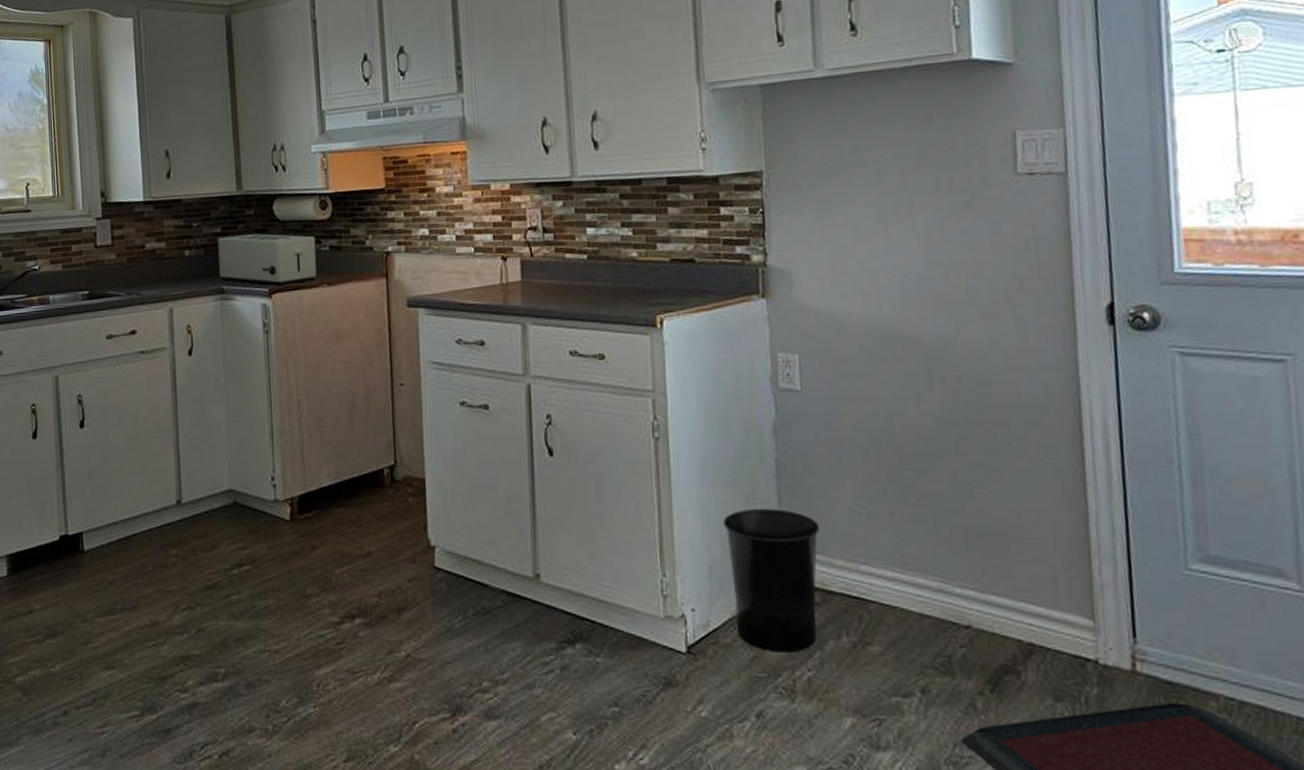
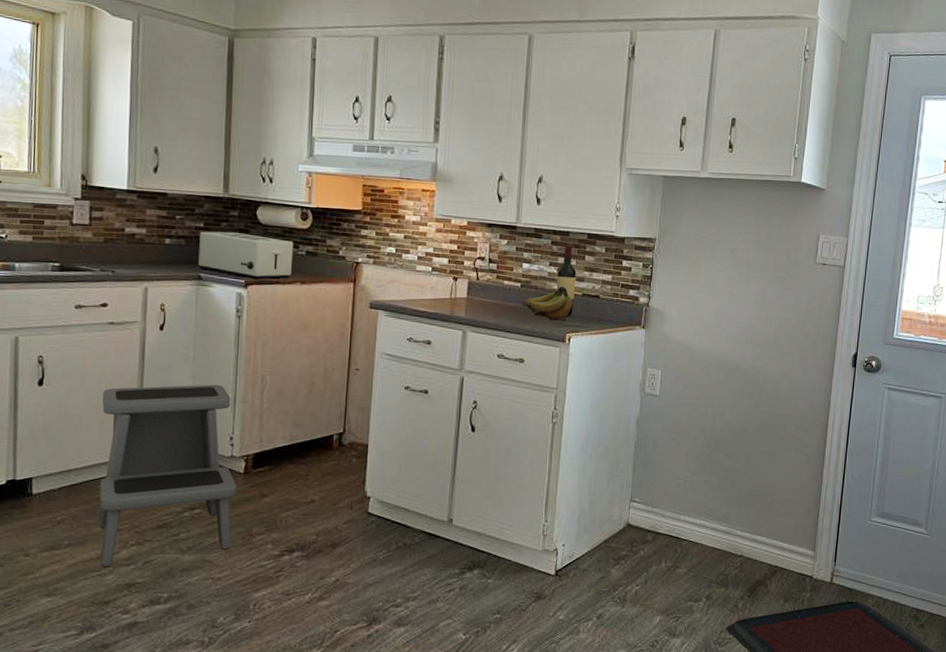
step stool: none [140,414,286,636] -> present [98,384,237,568]
fruit: none [592,252,661,299] -> present [522,286,574,321]
wine bottle: none [632,196,662,290] -> present [556,244,577,315]
waste bin: present [723,508,820,653] -> none [592,475,658,574]

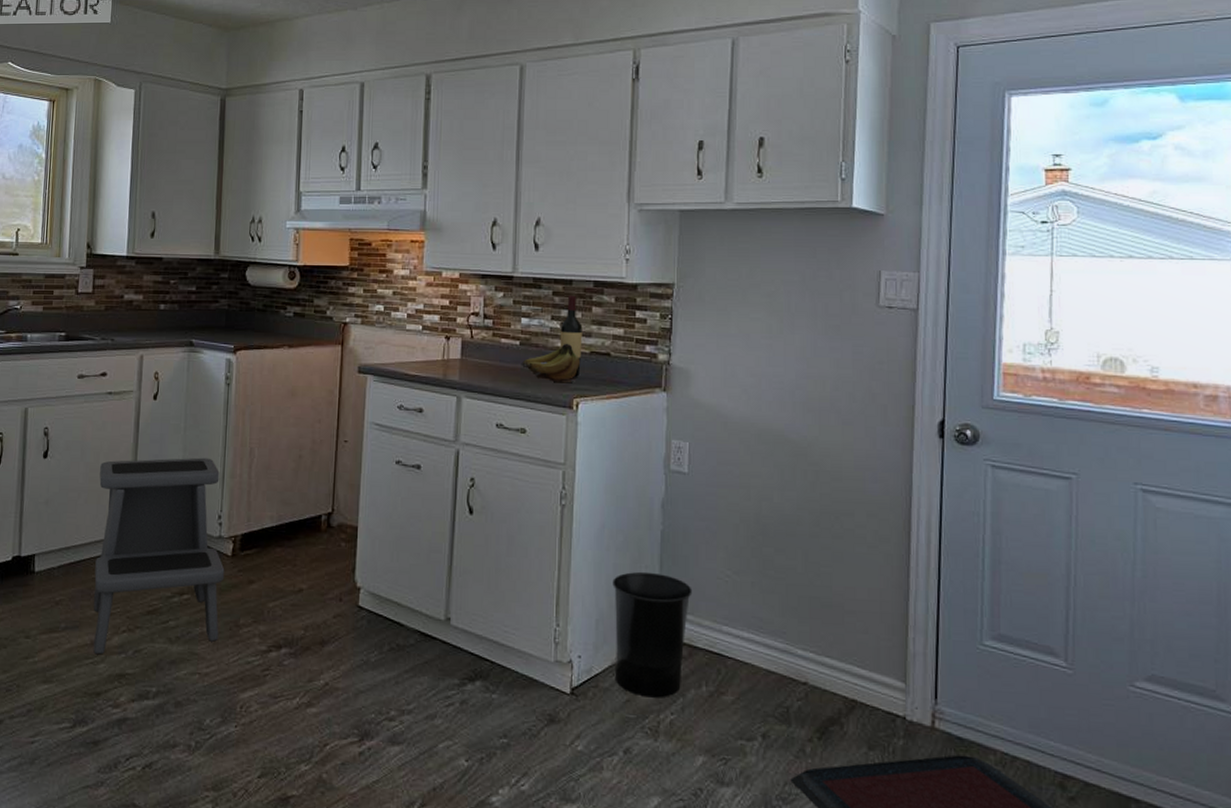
toaster: present [198,231,294,280] -> none [190,295,282,345]
waste bin: none [592,475,658,574] -> present [612,571,693,698]

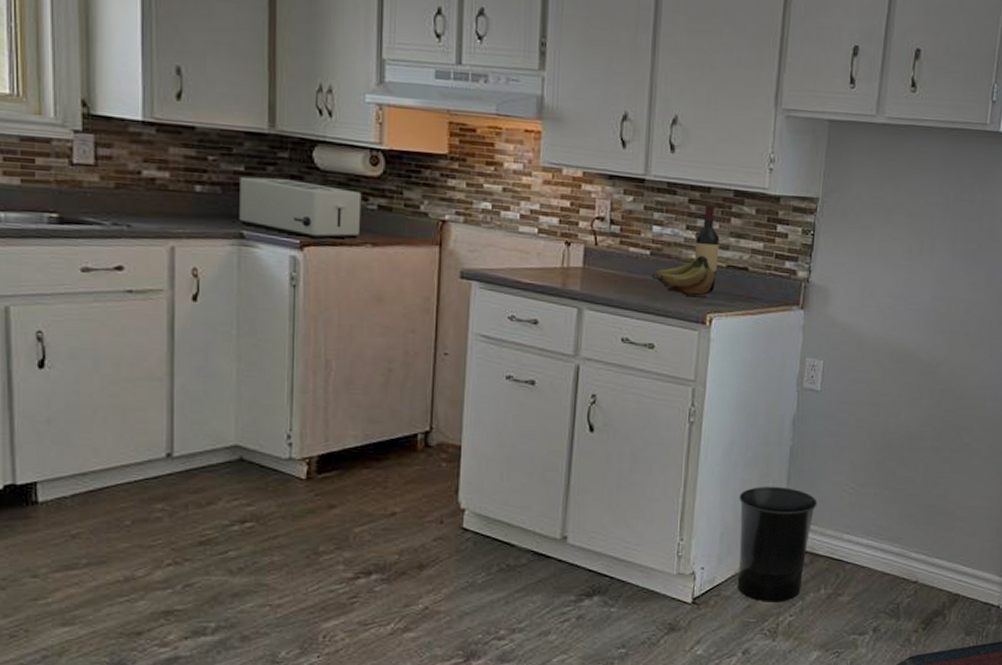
step stool: present [93,457,225,655] -> none [122,369,298,592]
toaster: none [190,295,282,345] -> present [239,176,362,241]

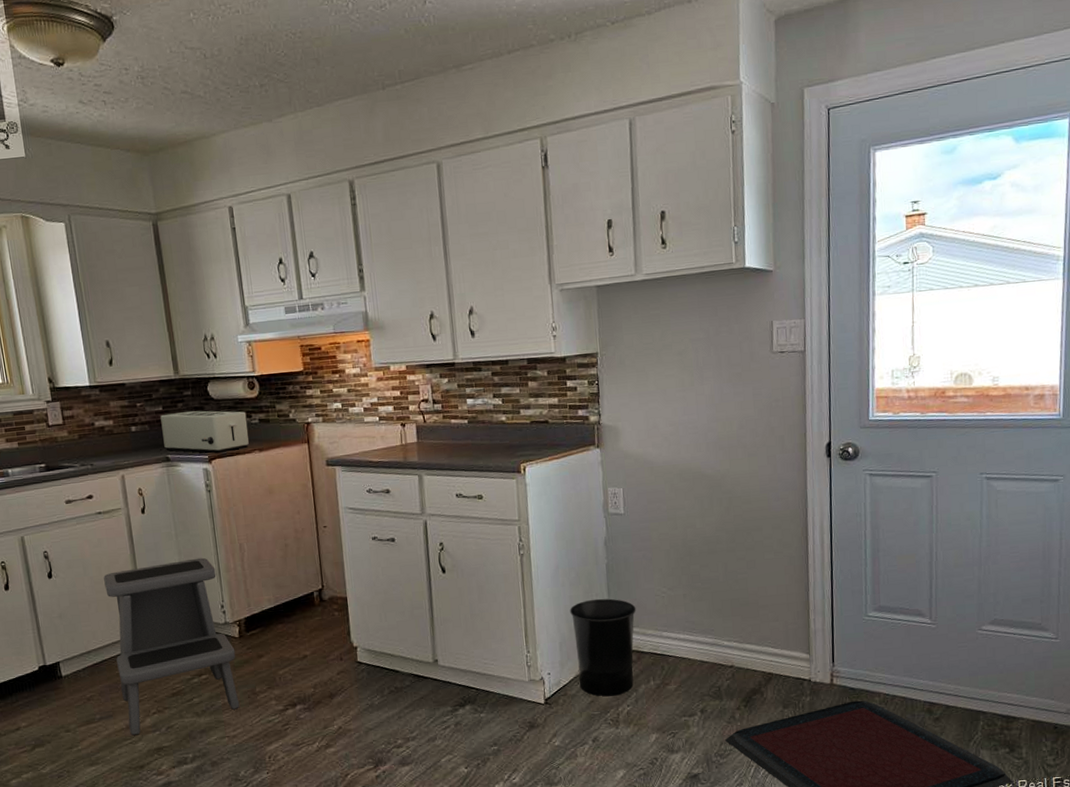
step stool: none [122,369,298,592] -> present [104,557,240,736]
fruit: present [652,255,716,298] -> none [472,416,524,453]
wine bottle: present [694,203,720,291] -> none [501,373,524,445]

